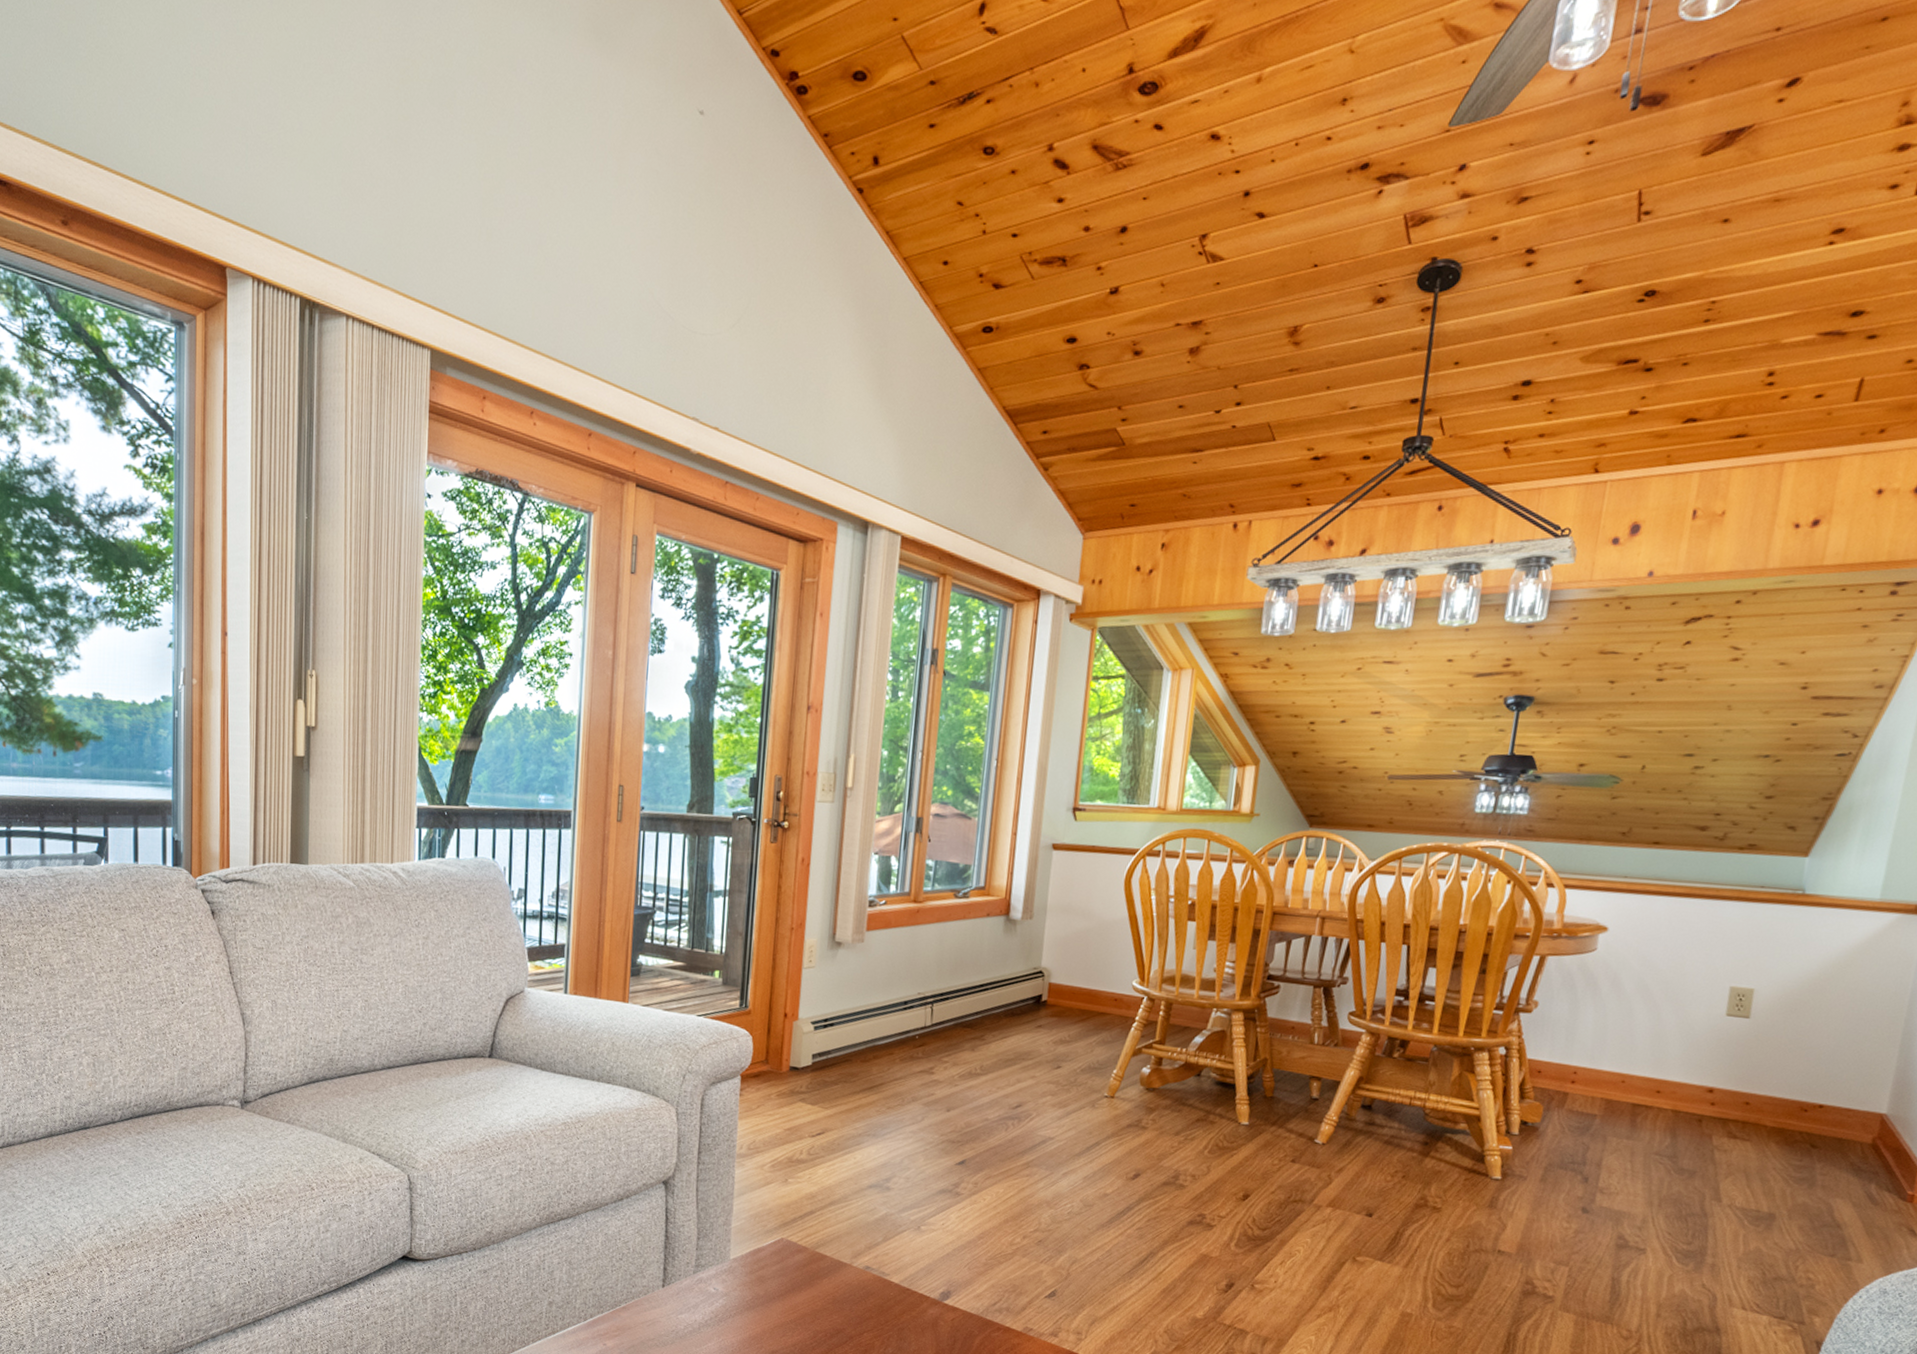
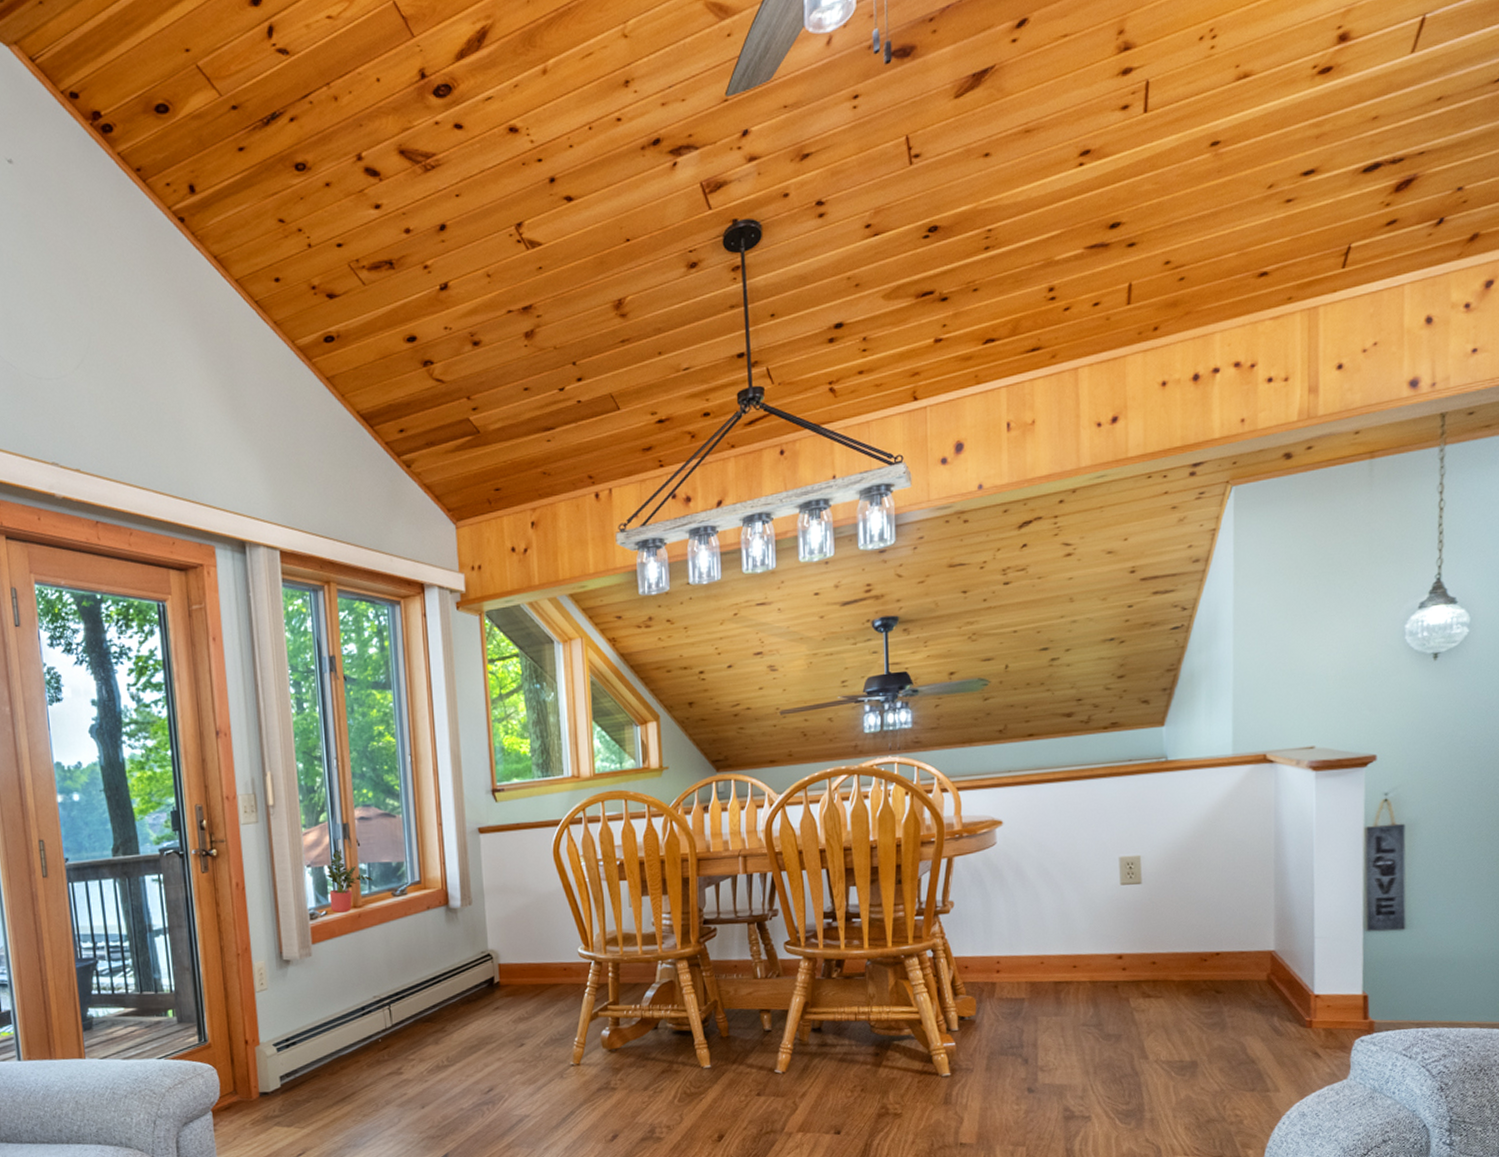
potted plant: none [890,841,937,906] -> present [327,849,372,914]

